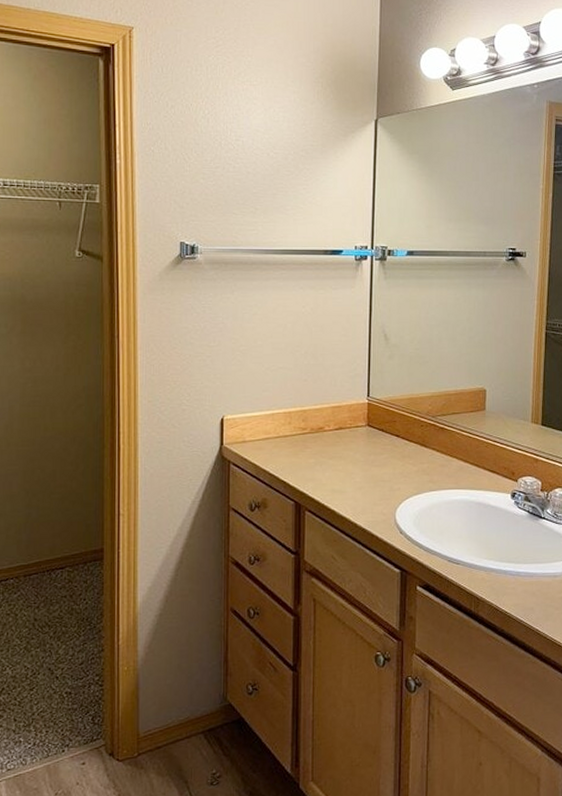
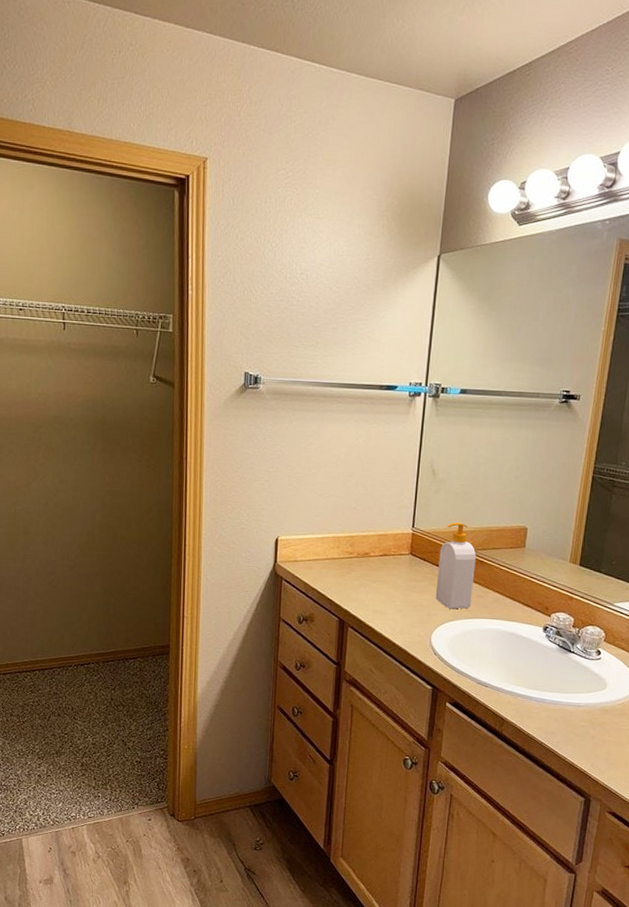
soap bottle: none [397,389,436,482] -> present [435,522,476,609]

